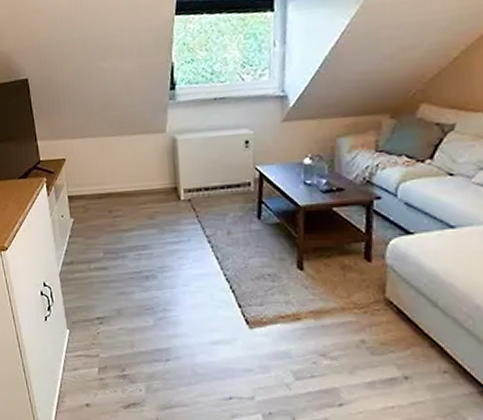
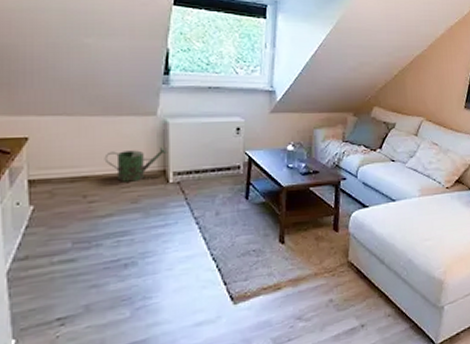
watering can: none [123,163,179,199] -> present [104,146,168,182]

